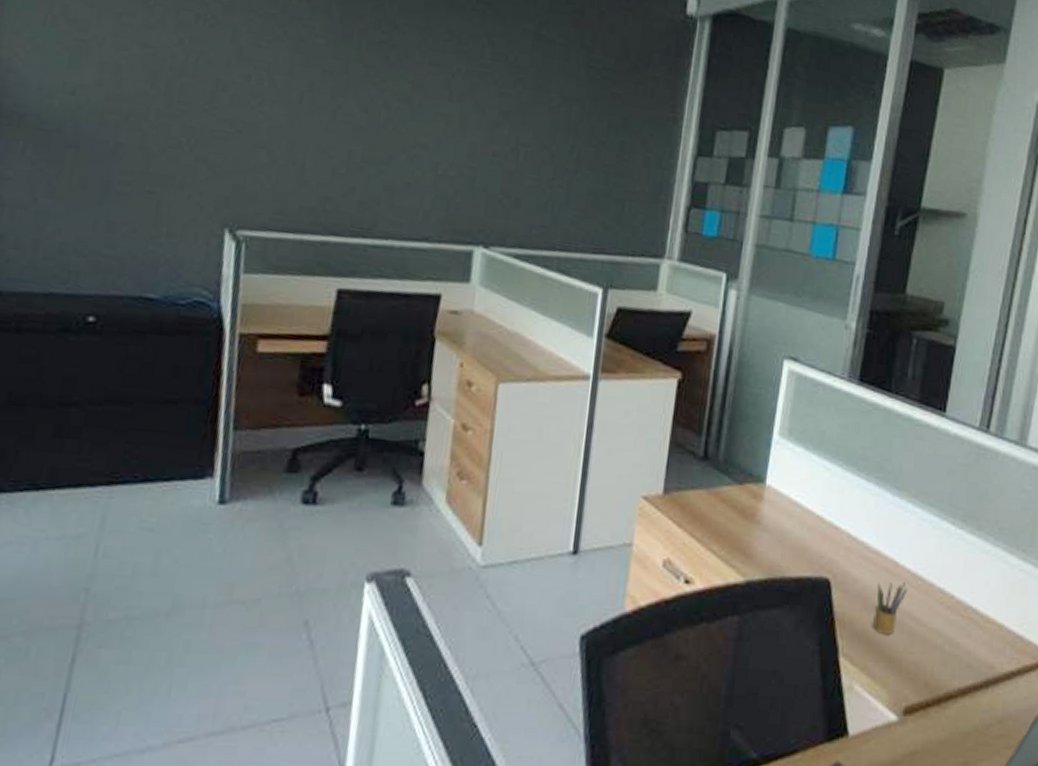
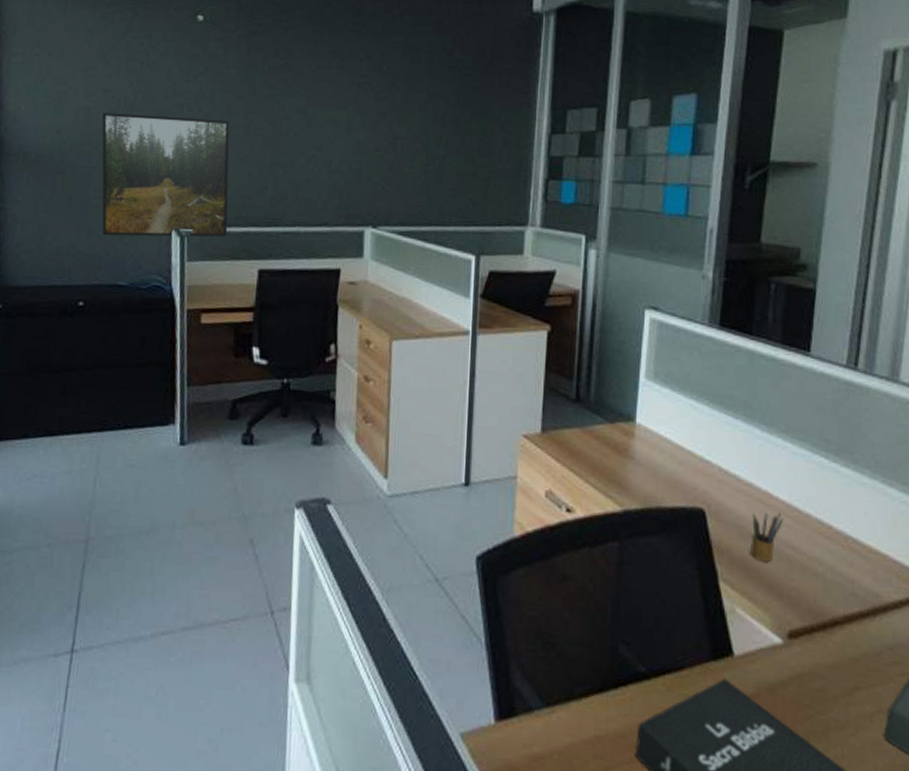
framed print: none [127,73,311,246] -> present [102,112,230,237]

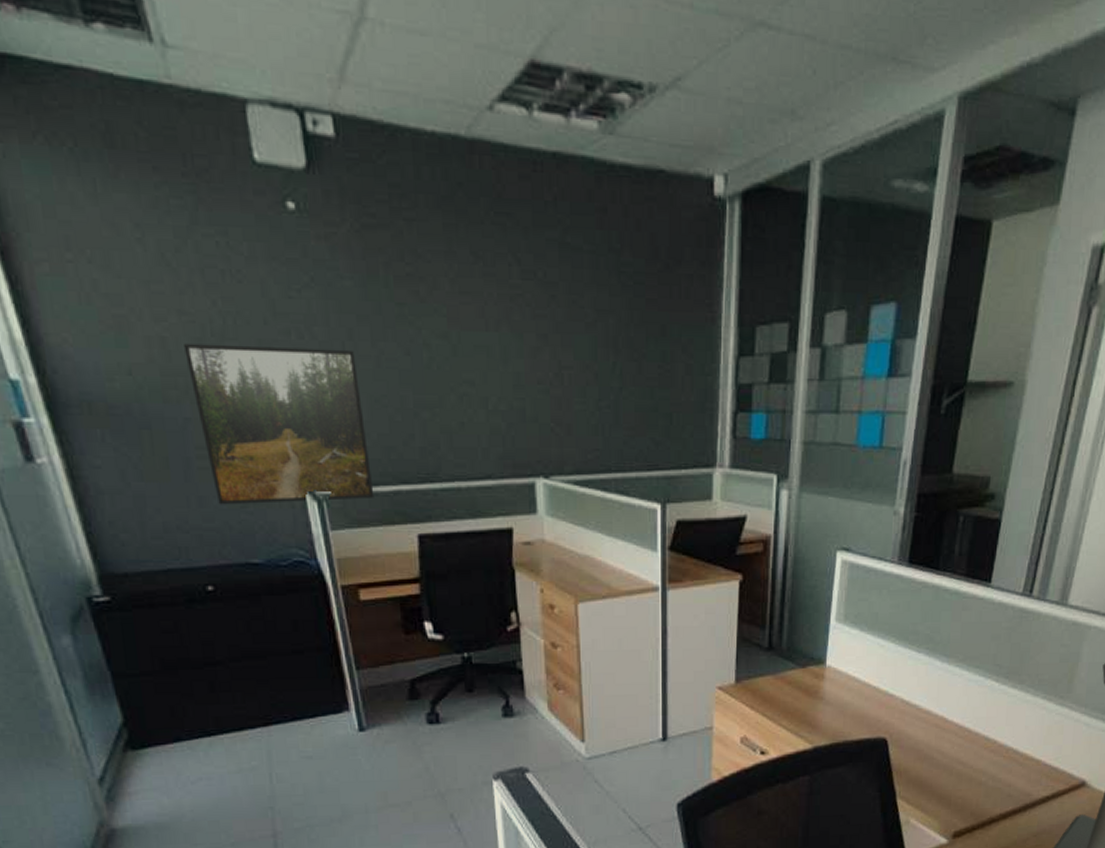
pencil box: present [751,512,784,563] -> none [925,733,956,779]

